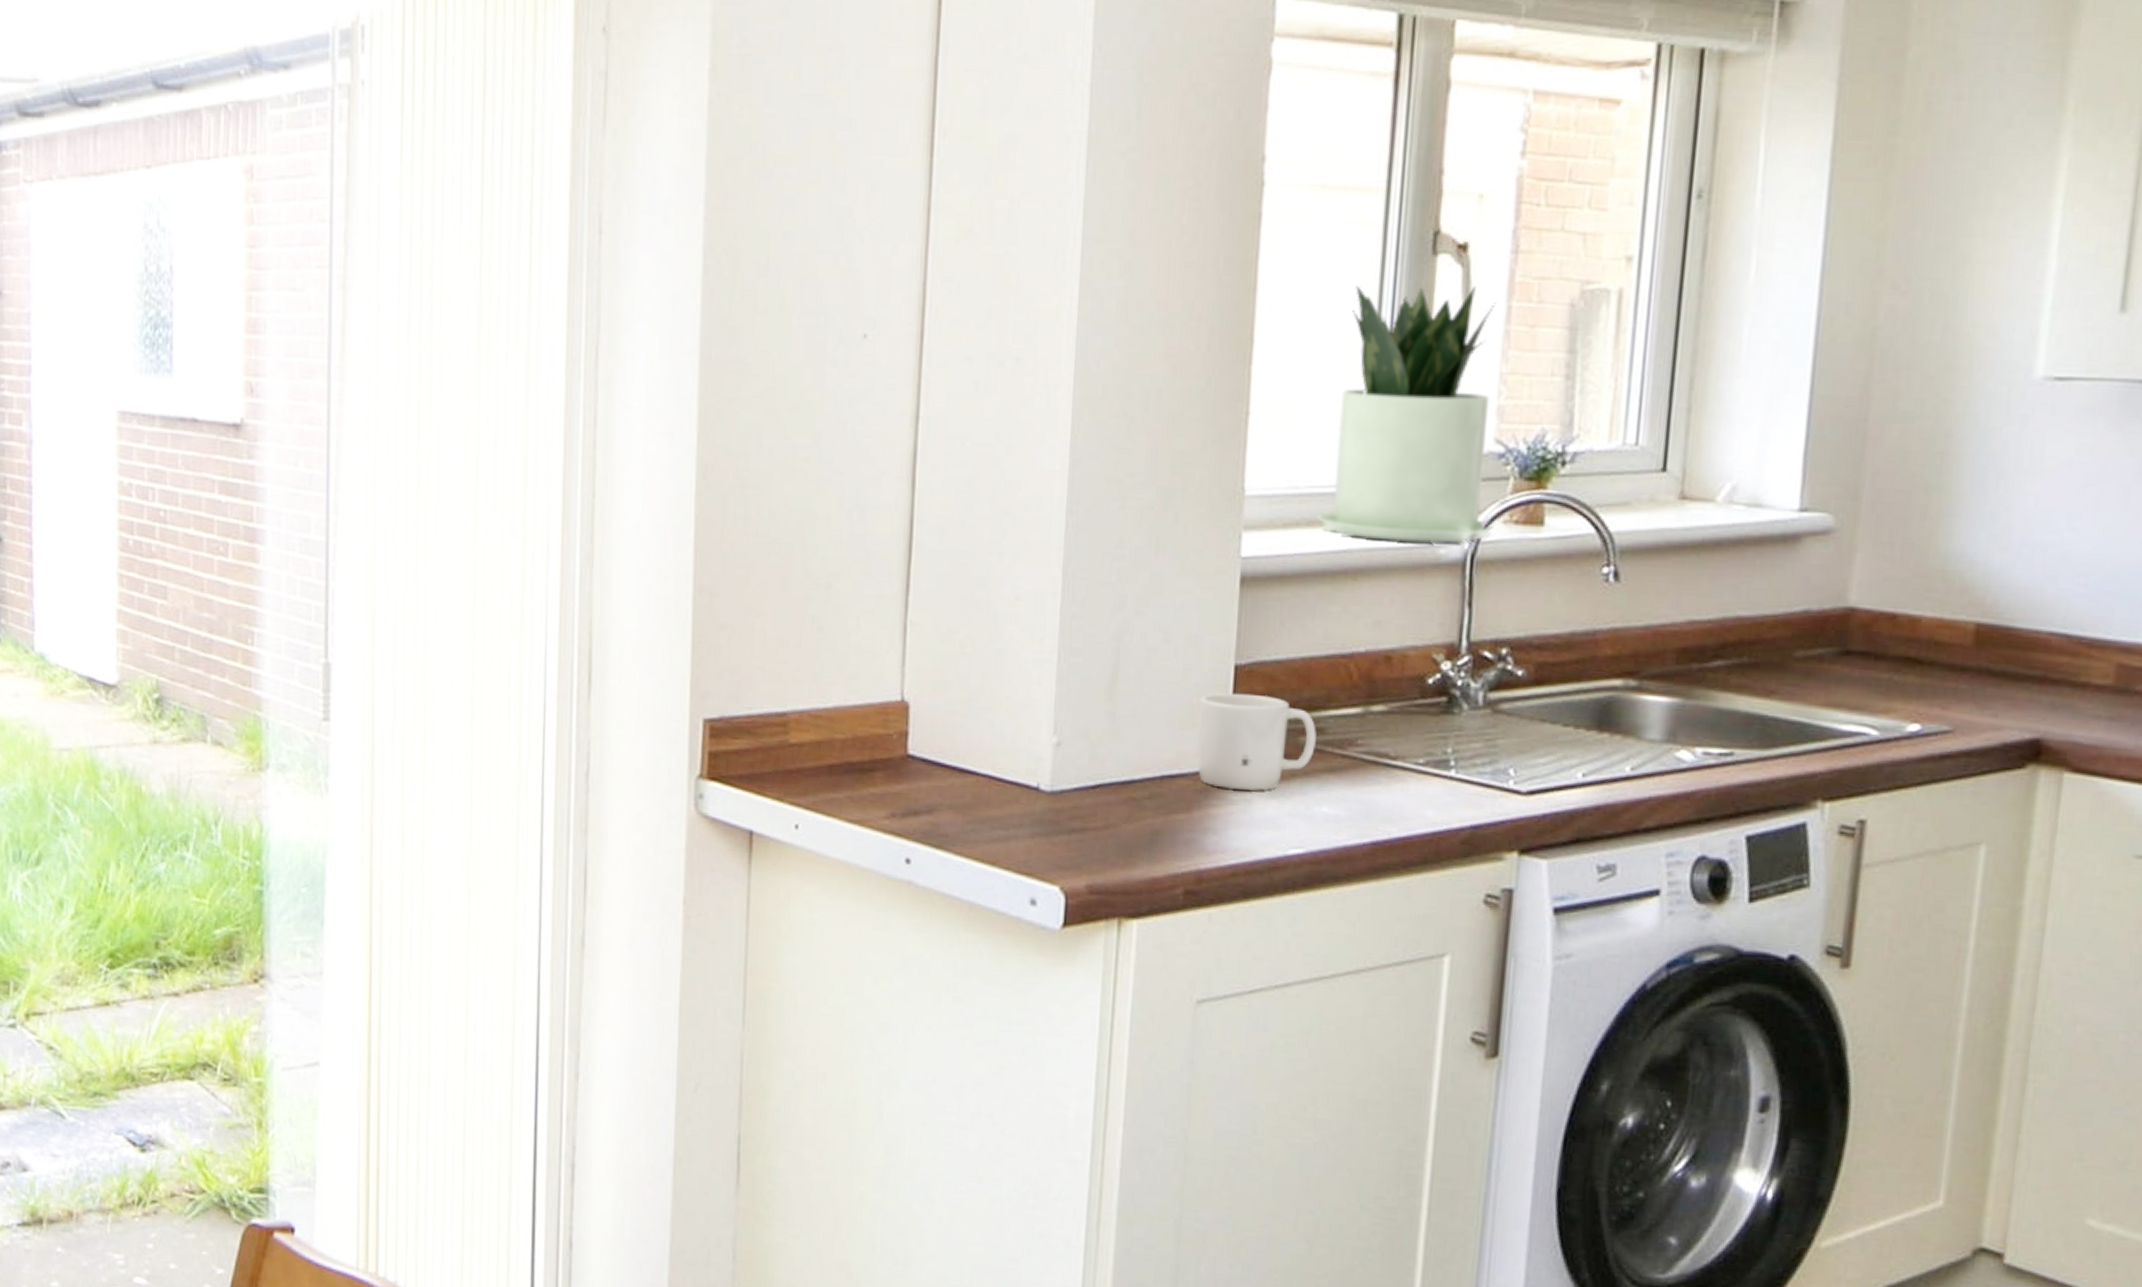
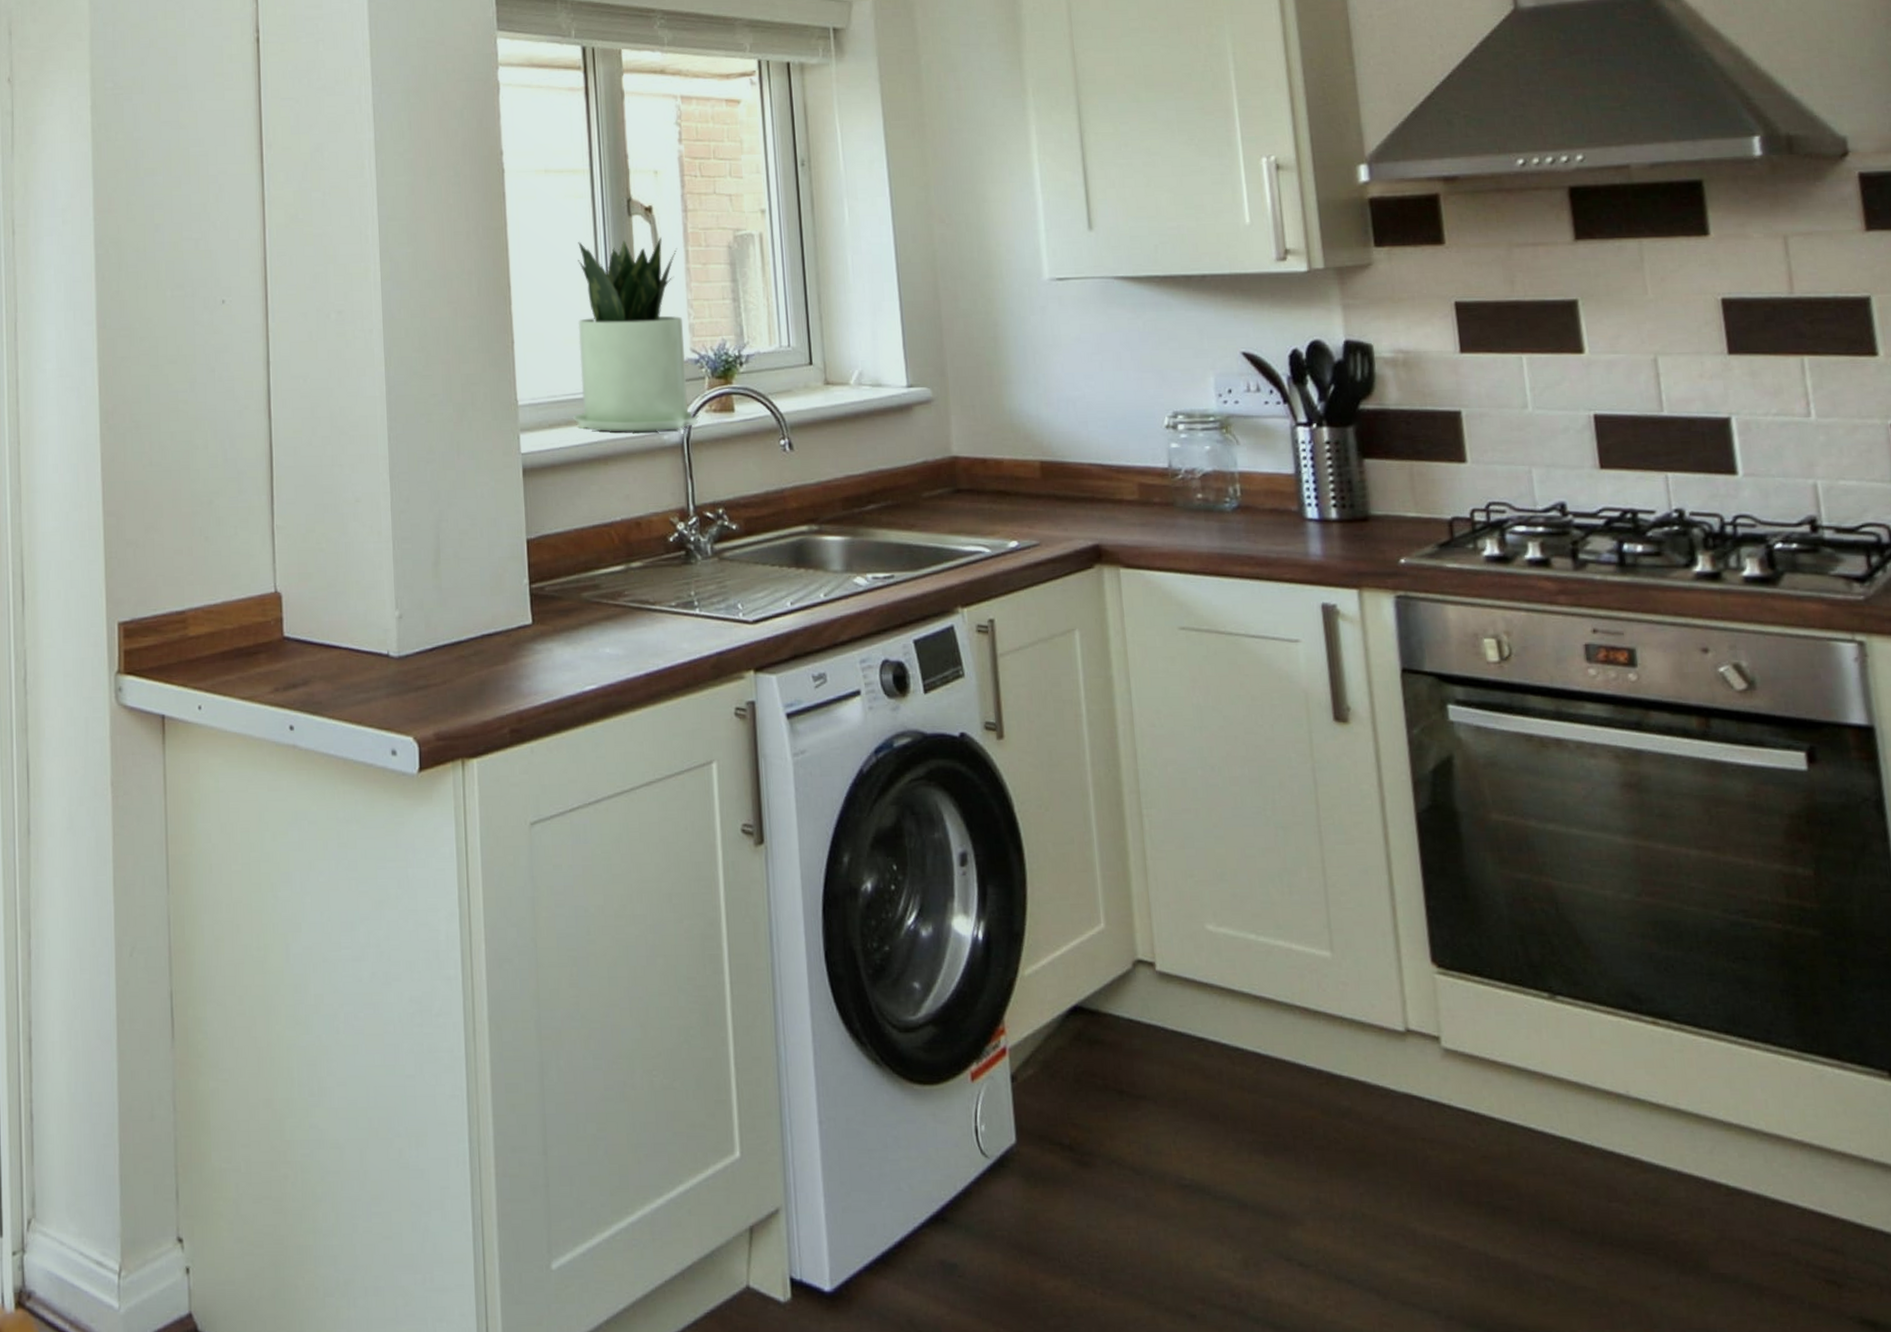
mug: present [1197,692,1317,791] -> none [503,561,594,641]

